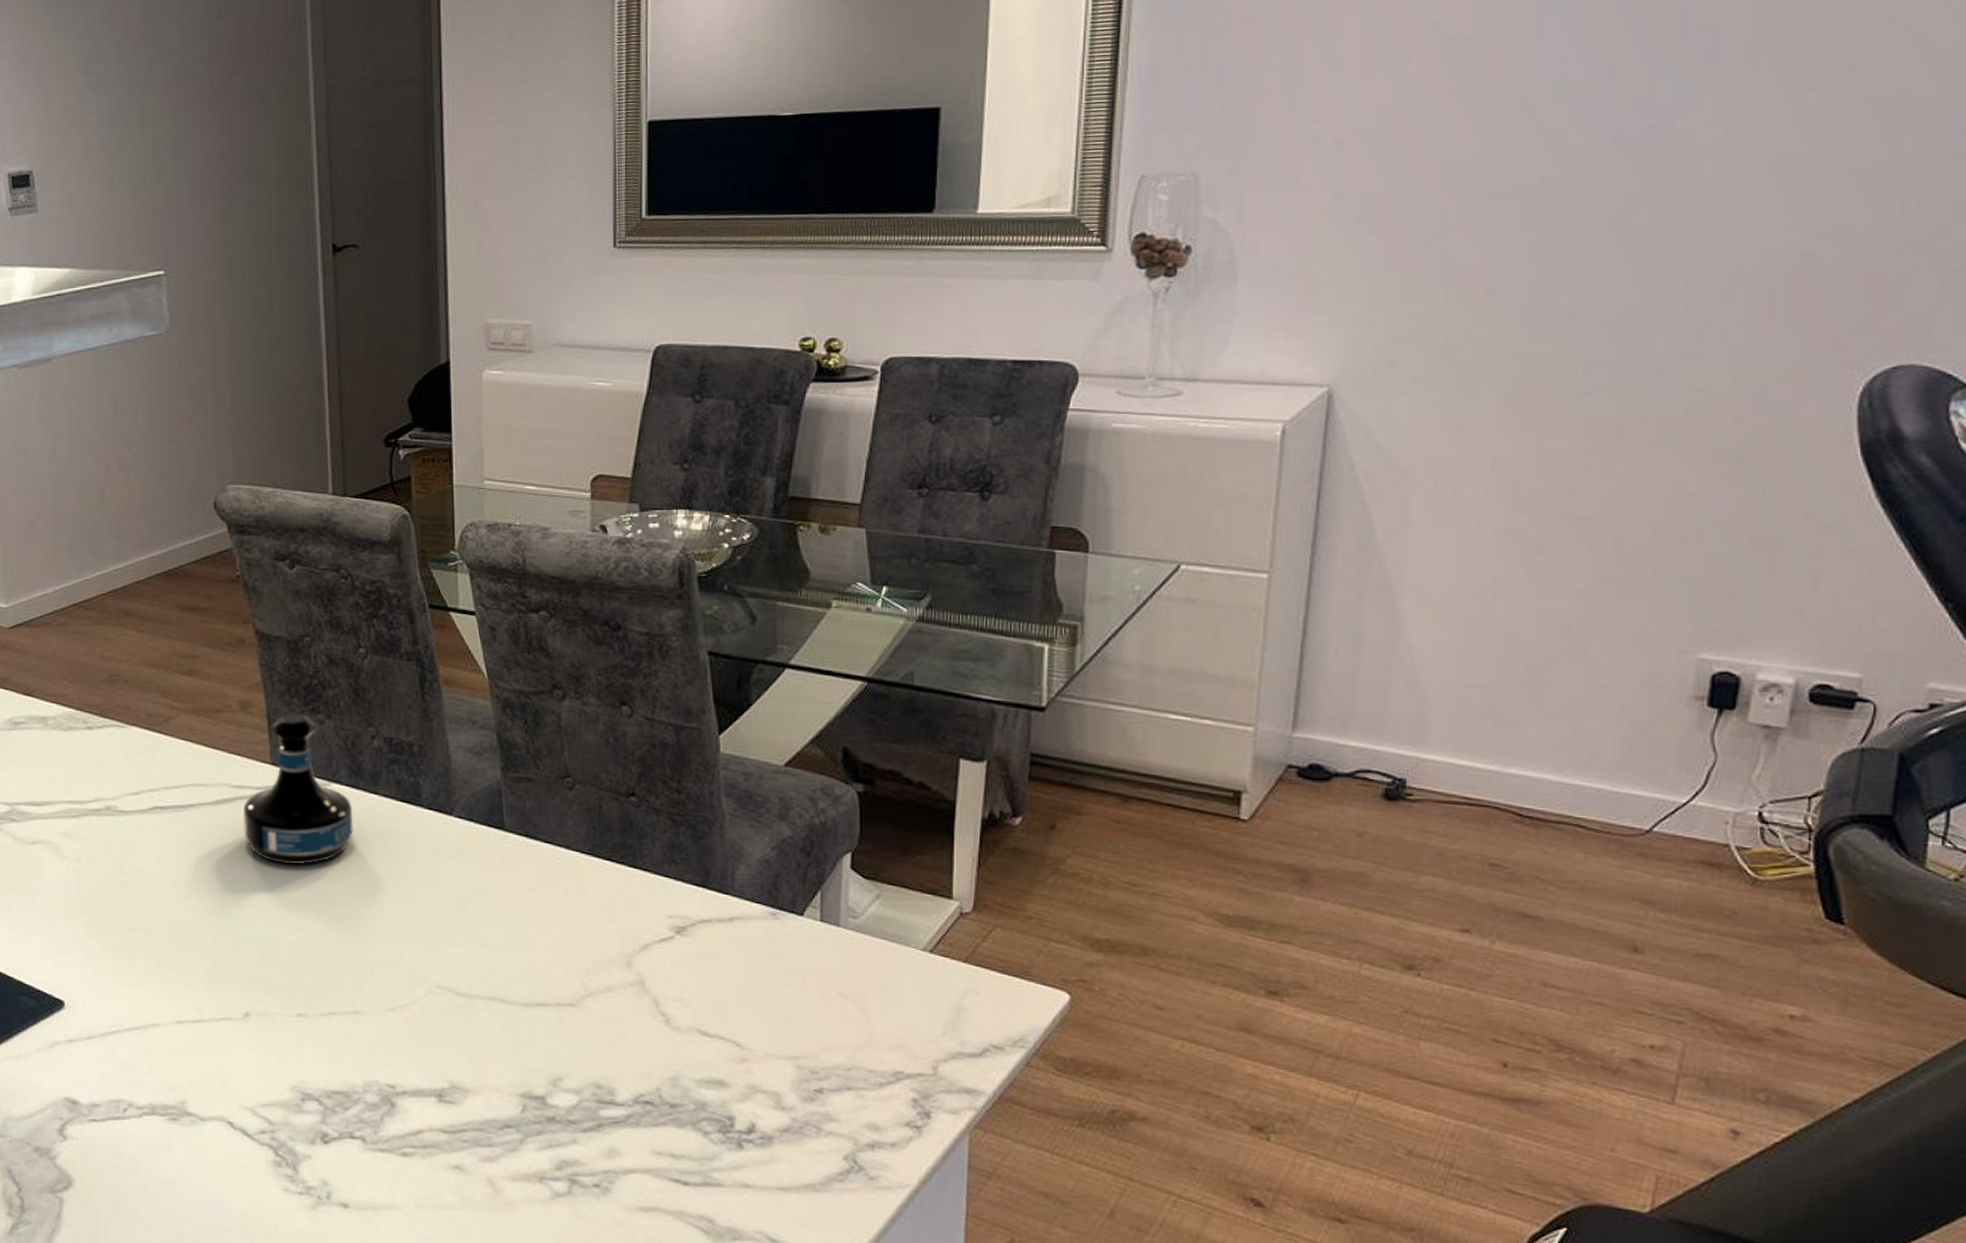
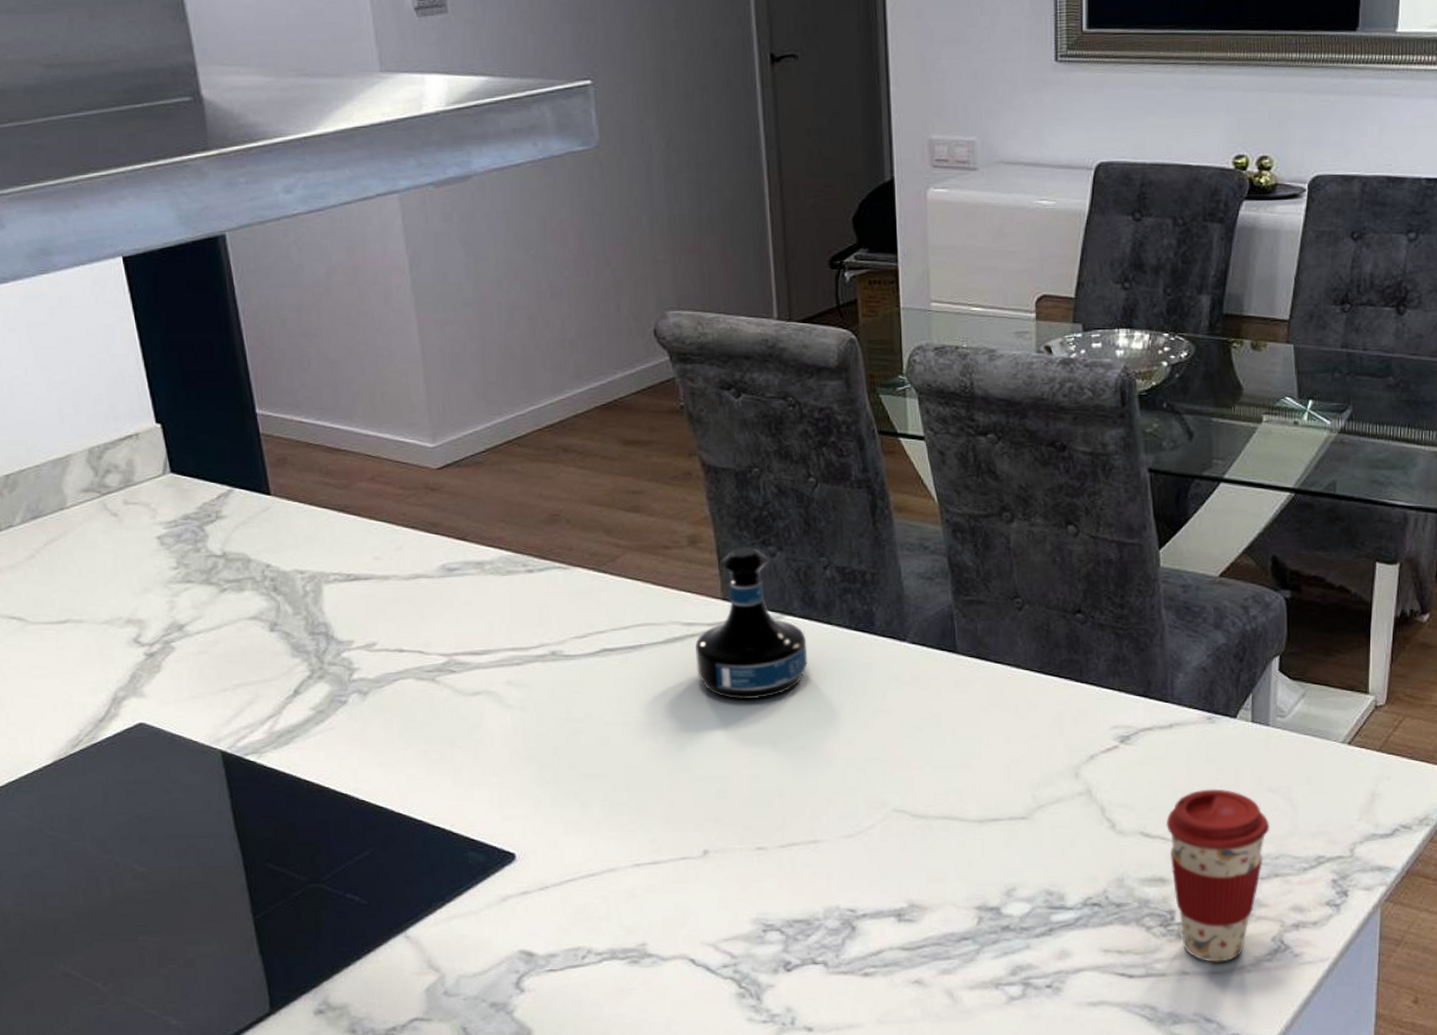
coffee cup: none [724,989,842,1178] -> present [1165,789,1270,962]

